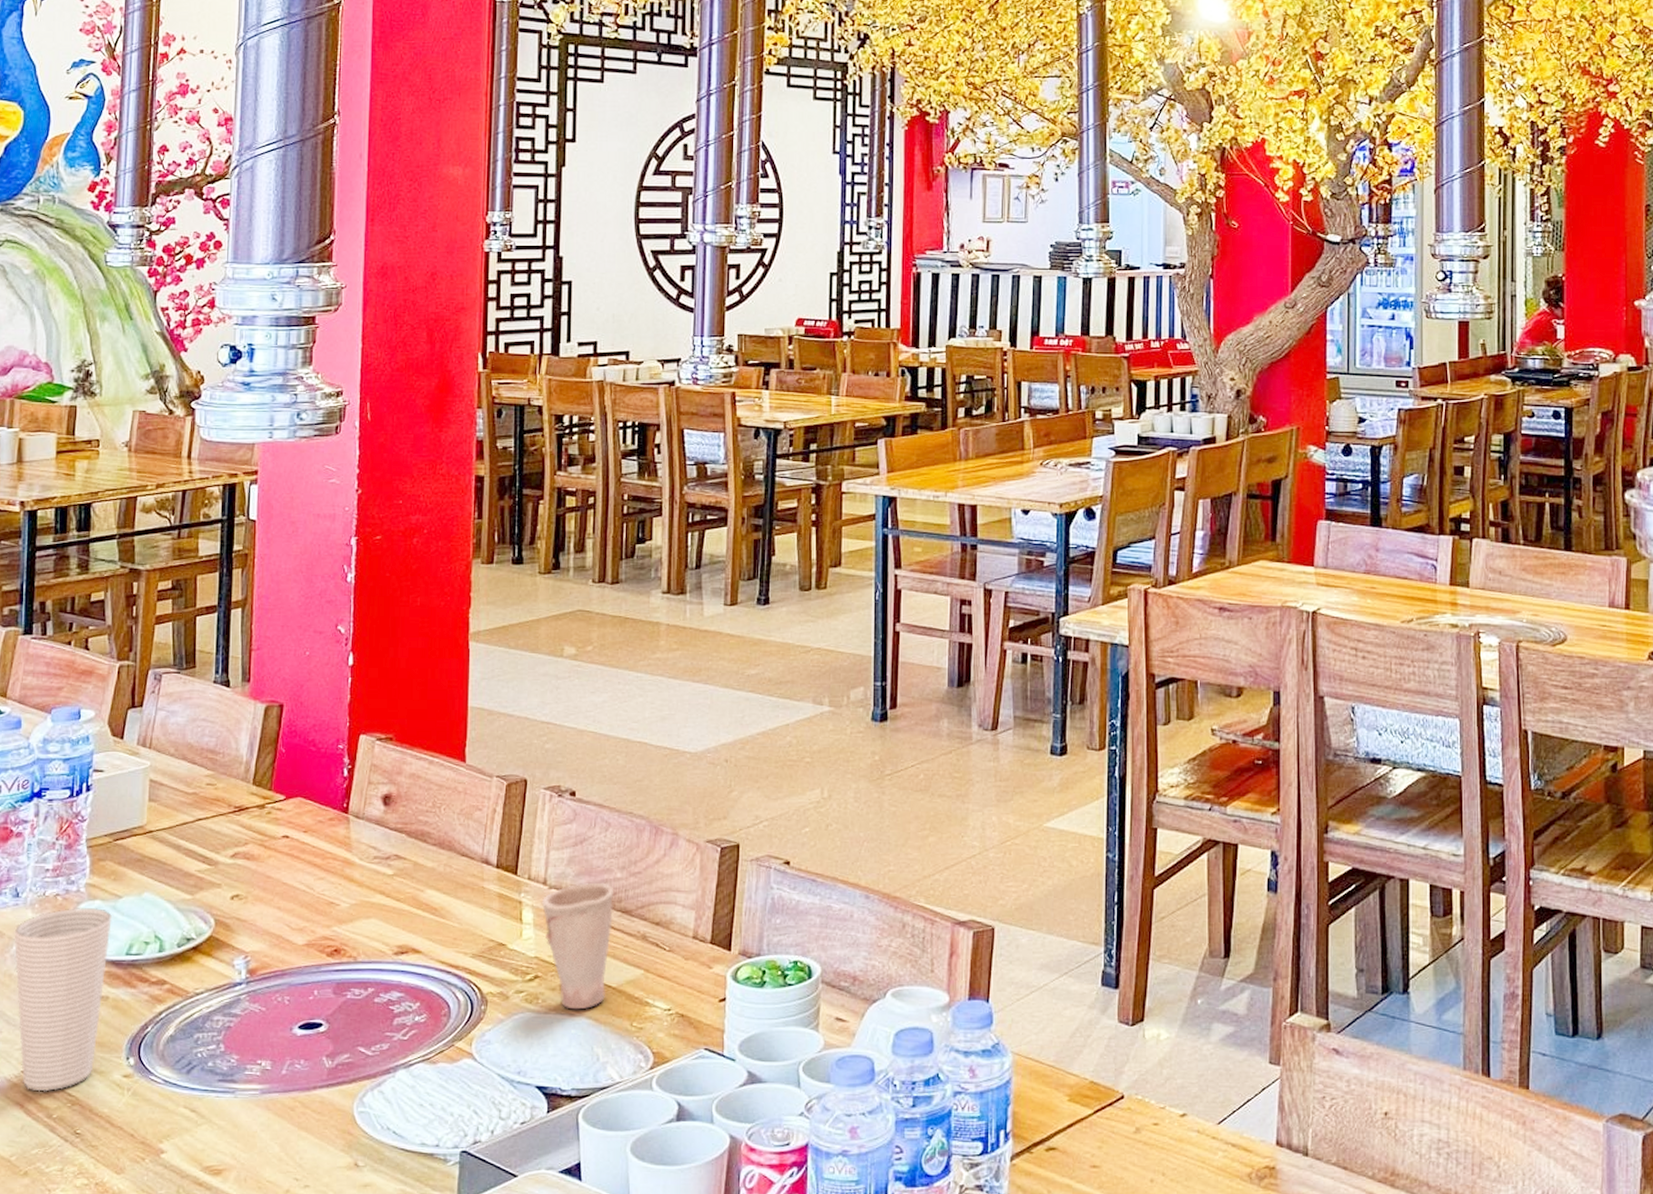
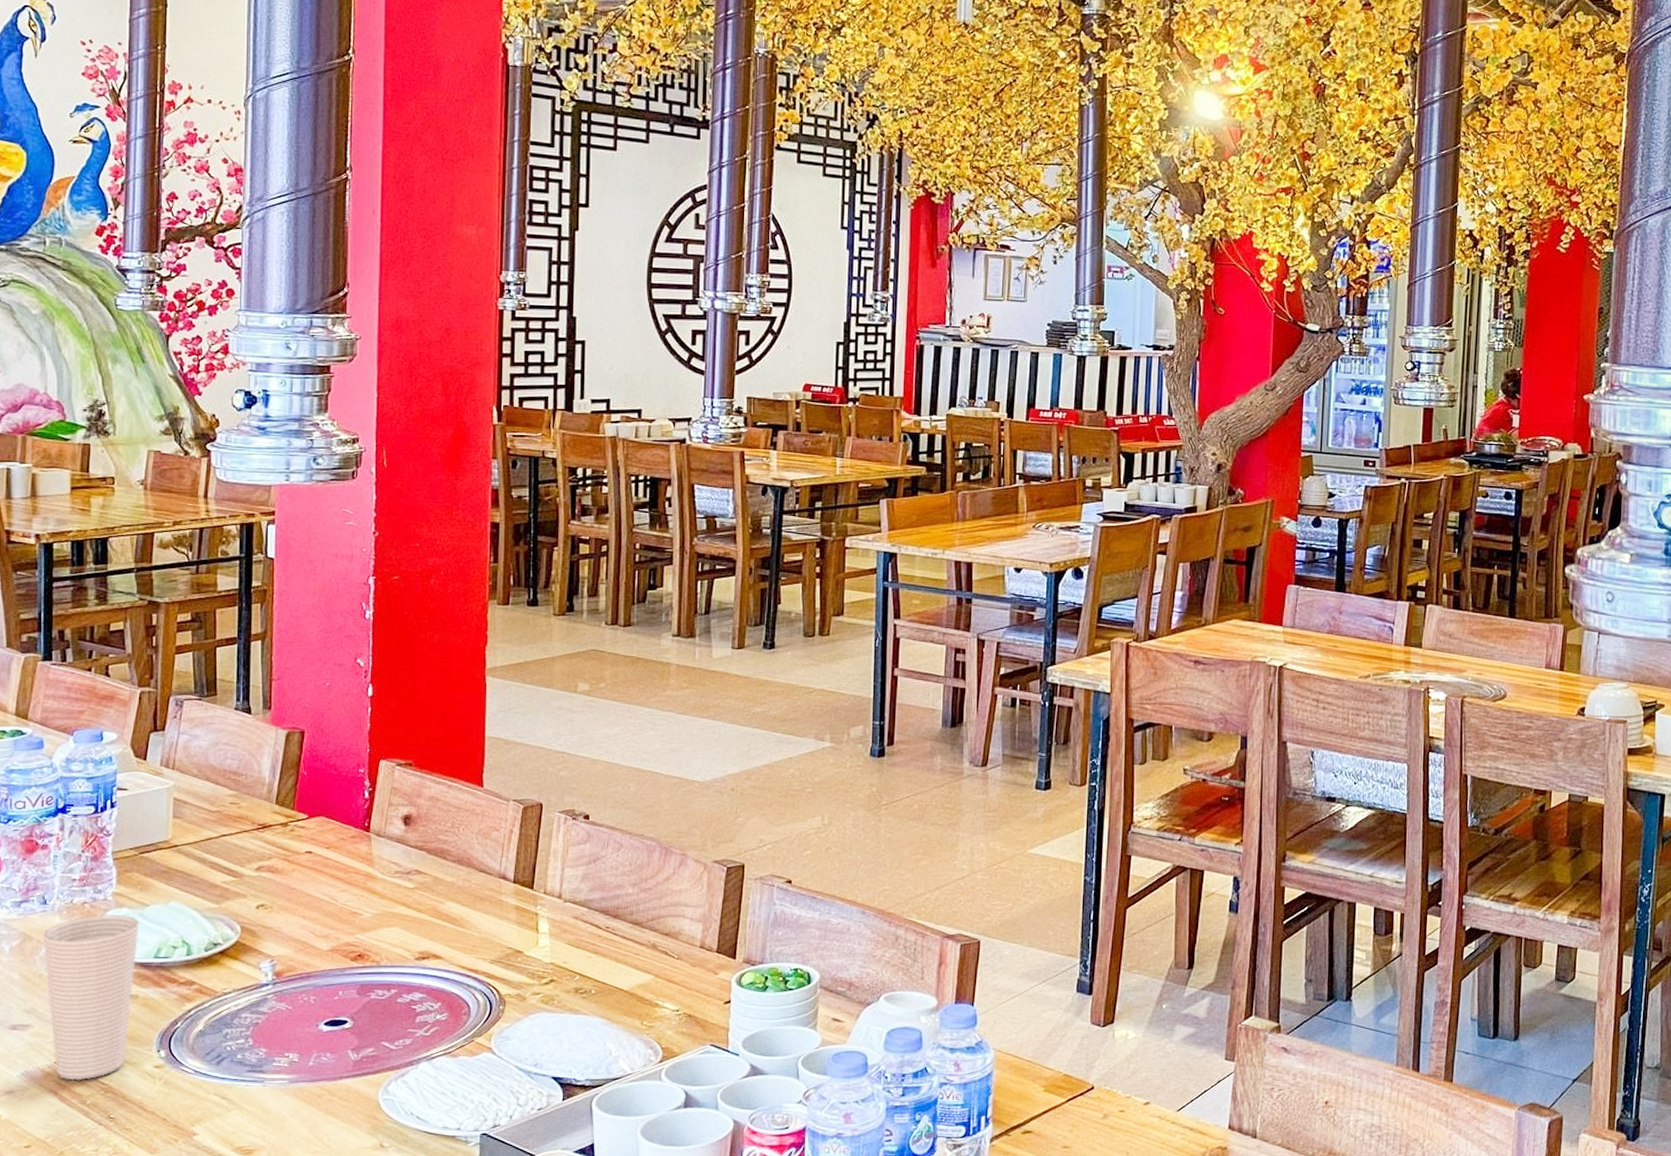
cup: present [541,882,613,1010] -> none [556,897,625,1010]

